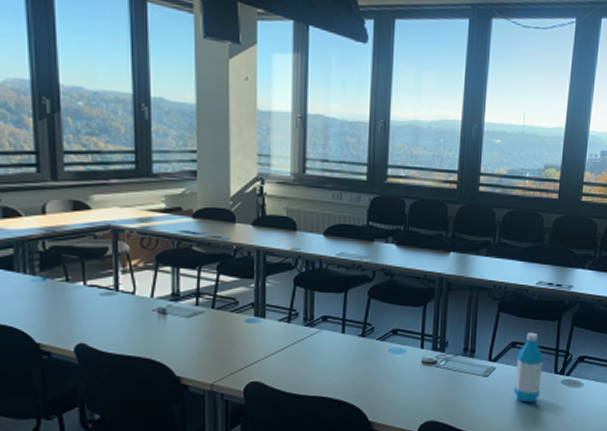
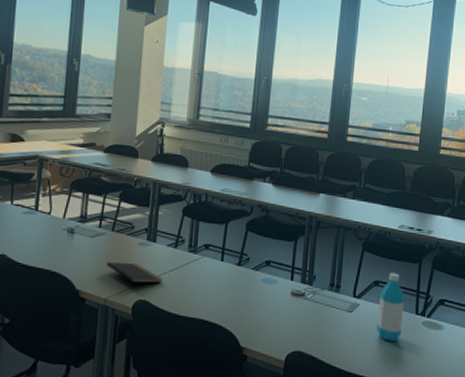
notepad: none [208,342,276,371] -> present [106,261,163,289]

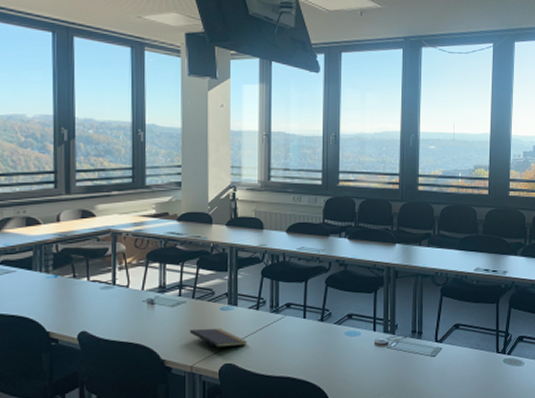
water bottle: present [376,273,405,341] -> none [460,315,485,381]

